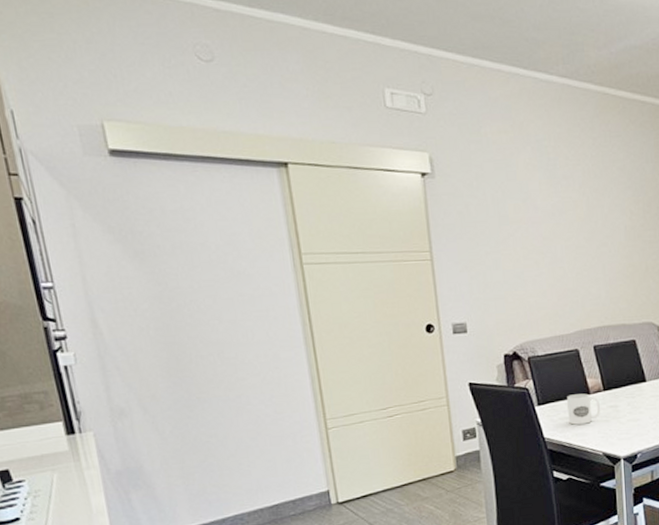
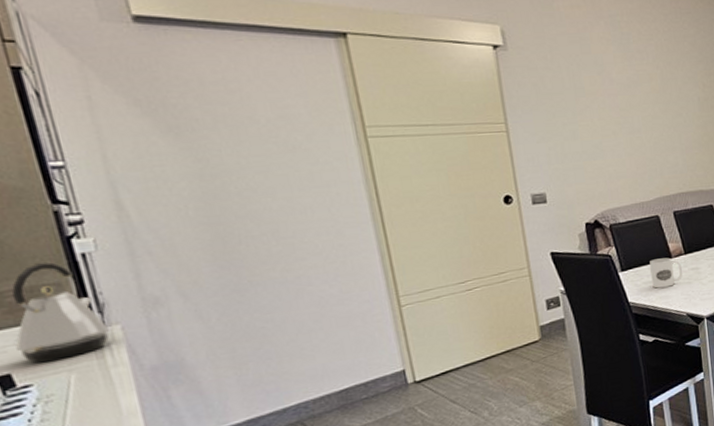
kettle: none [11,373,84,461] -> present [12,262,109,362]

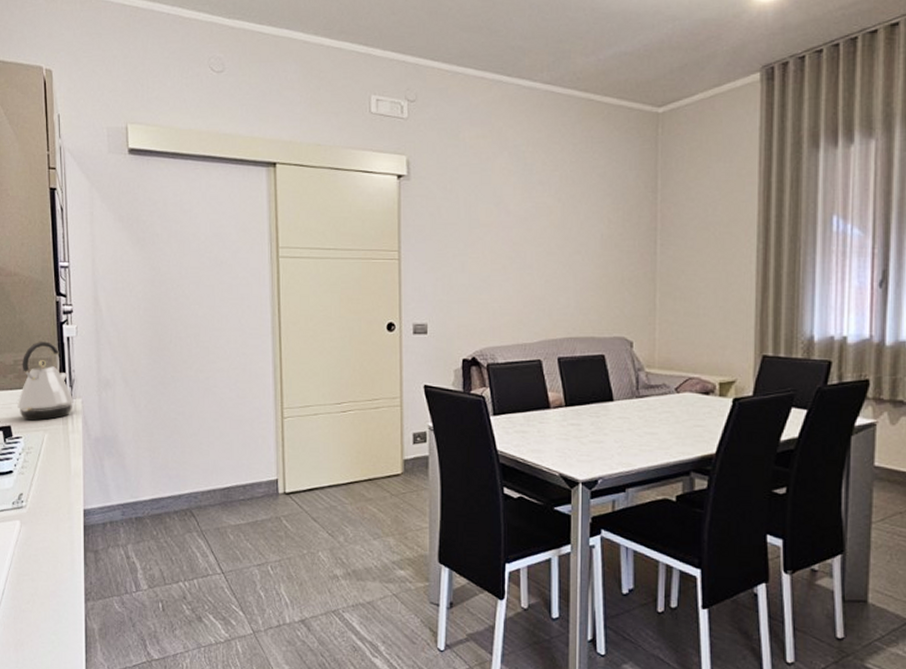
mug: present [650,257,683,289] -> none [525,407,560,440]

